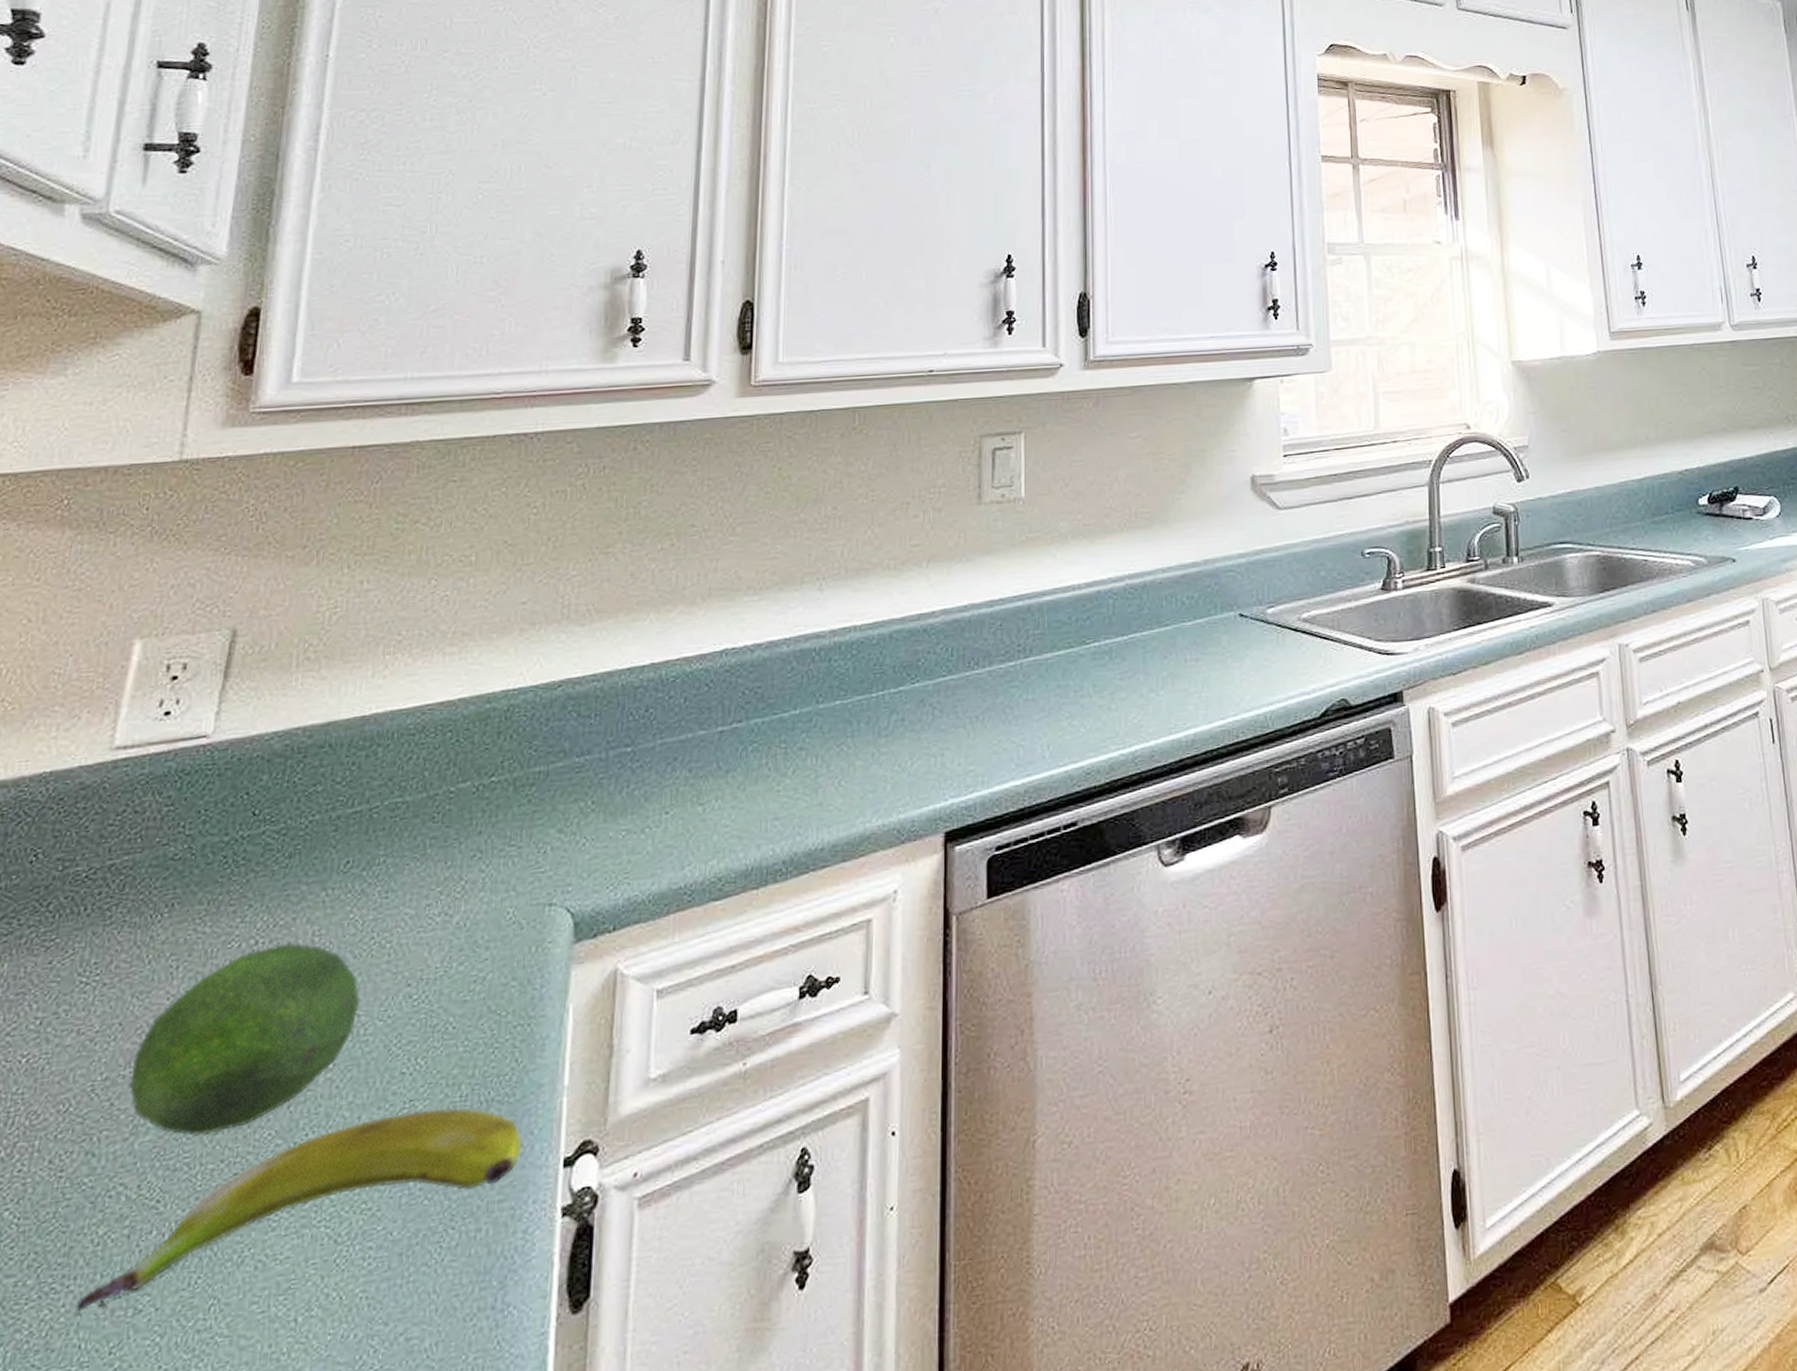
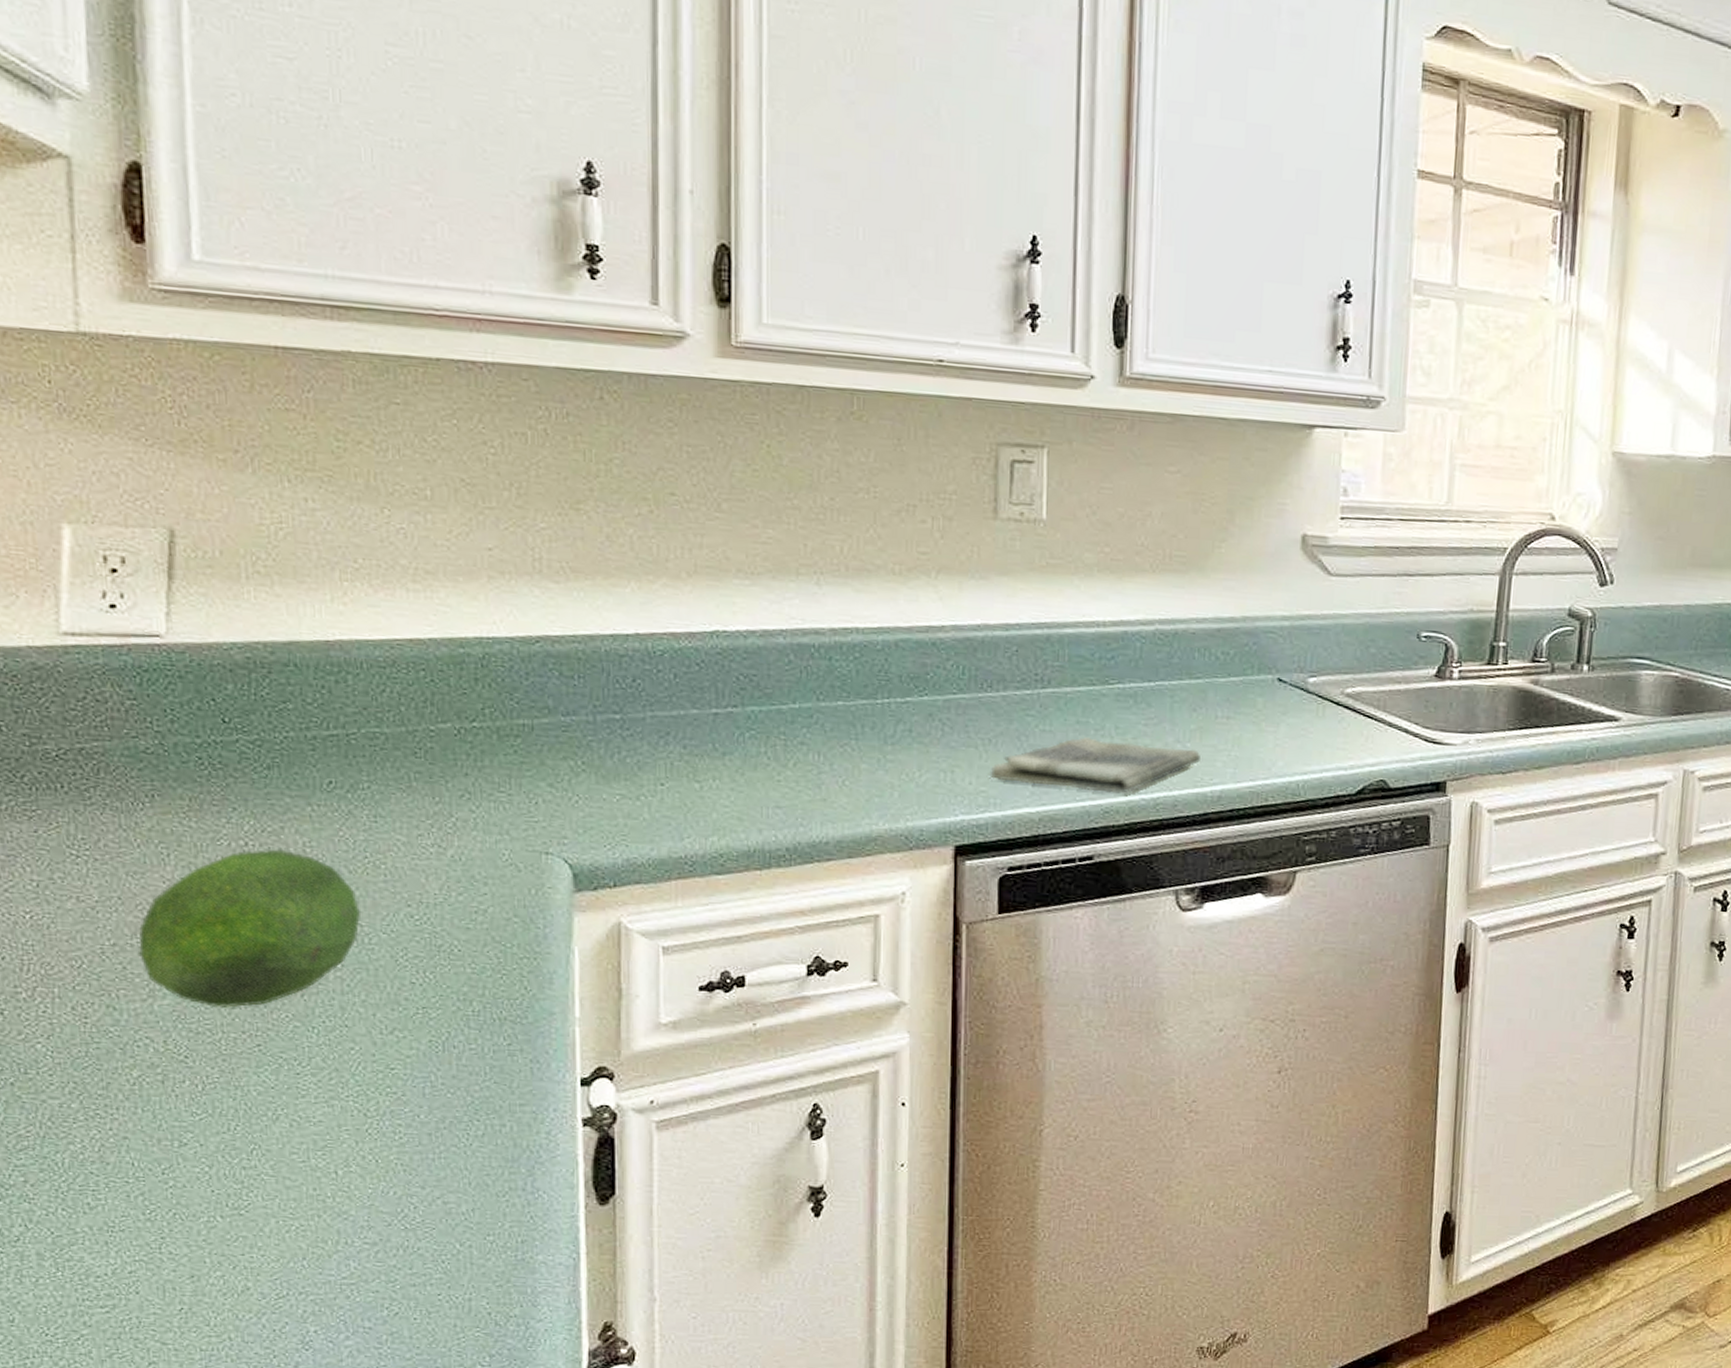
banana: present [75,1108,522,1313] -> none [123,1017,538,1137]
dish towel: none [979,696,1175,758] -> present [991,737,1202,794]

